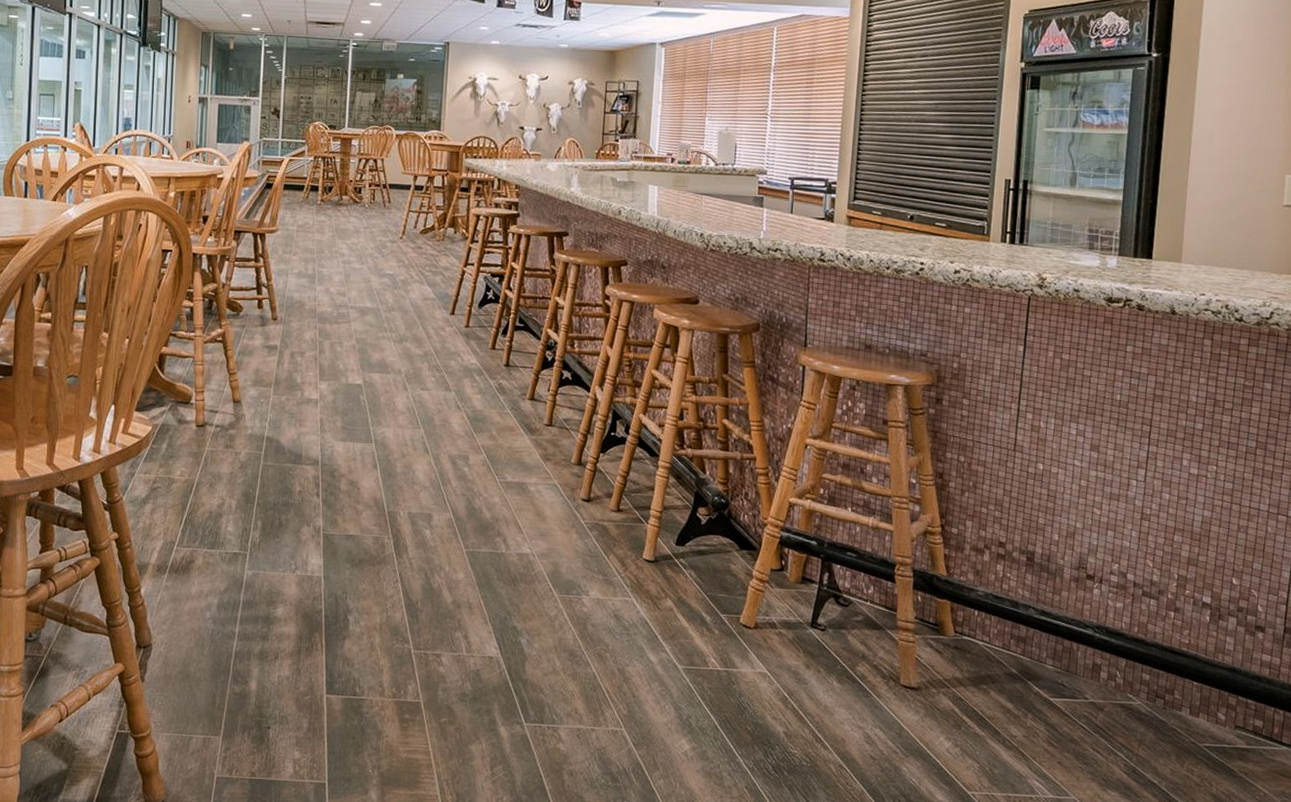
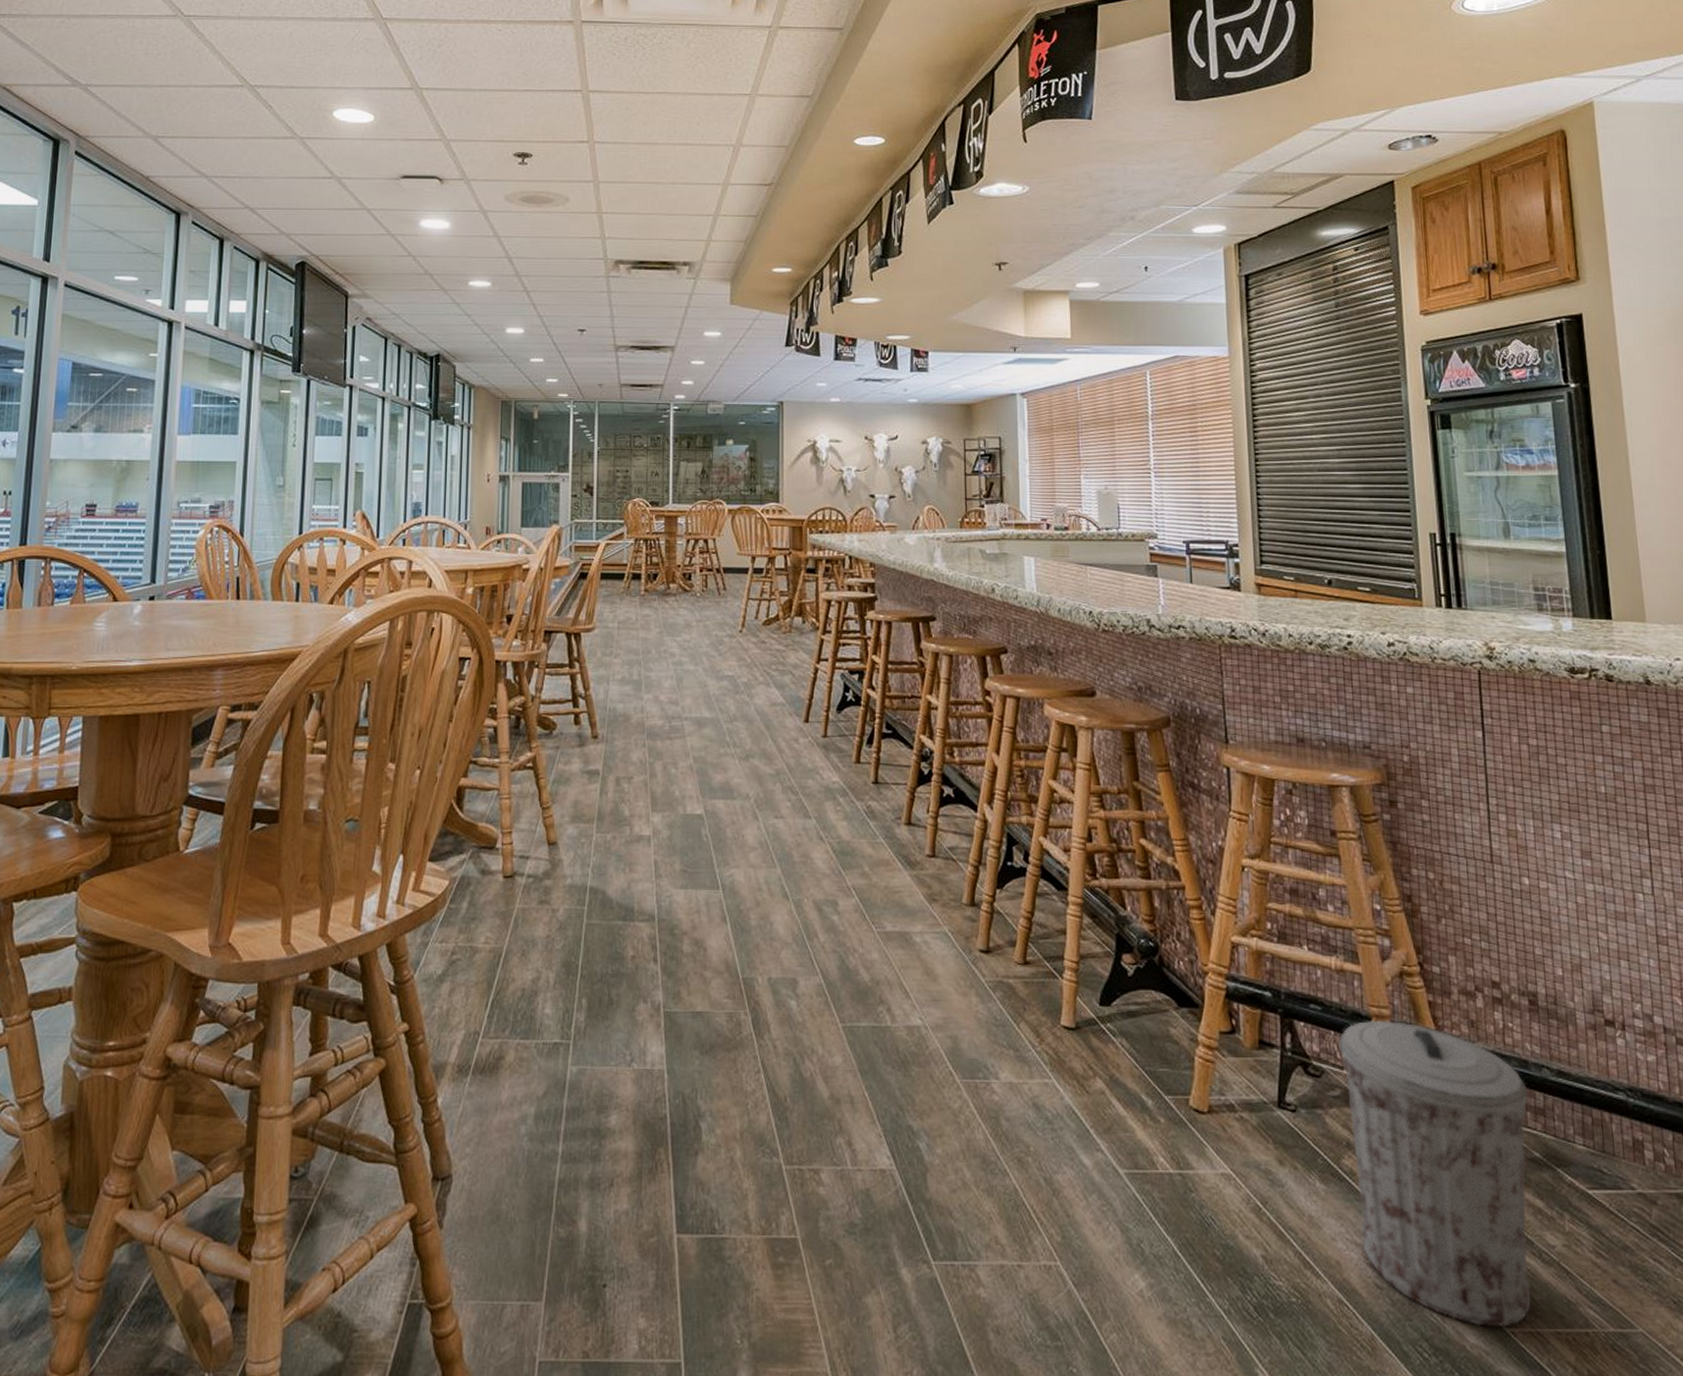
trash can: none [863,566,1015,791] -> present [1339,1020,1532,1328]

